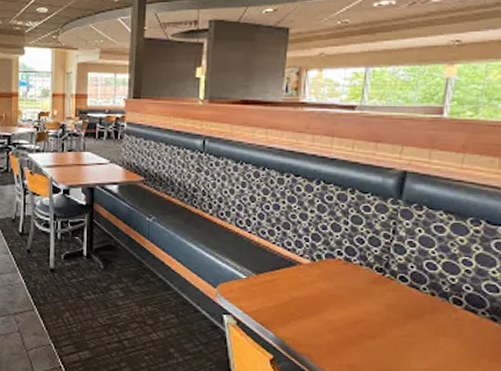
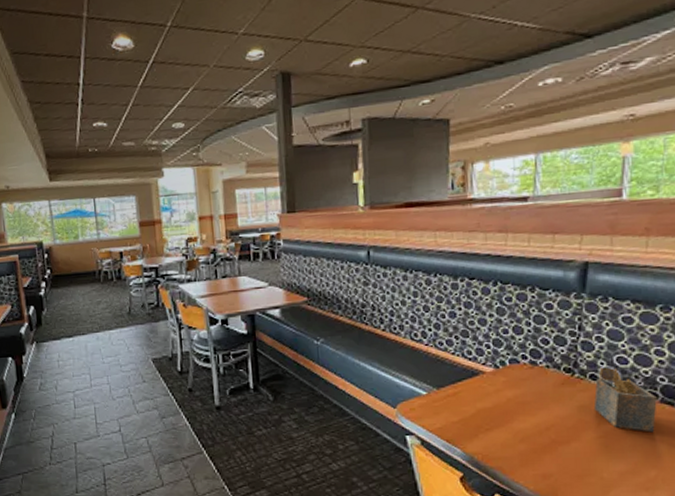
napkin holder: none [401,270,461,337] -> present [593,367,657,433]

